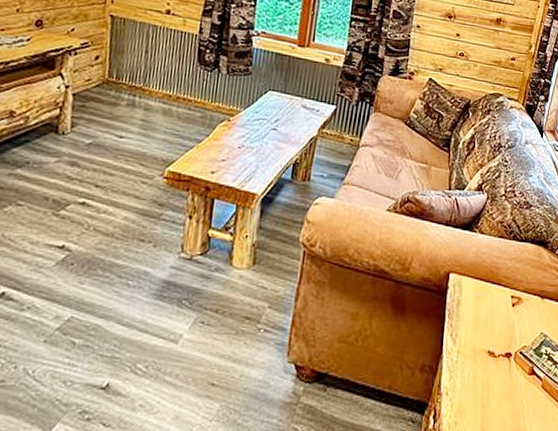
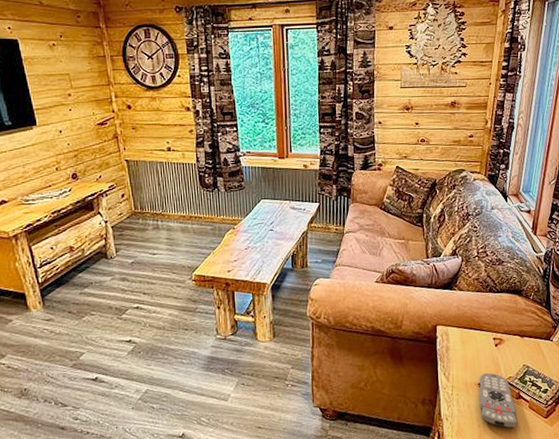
remote control: none [486,338,528,413] -> present [479,372,518,429]

